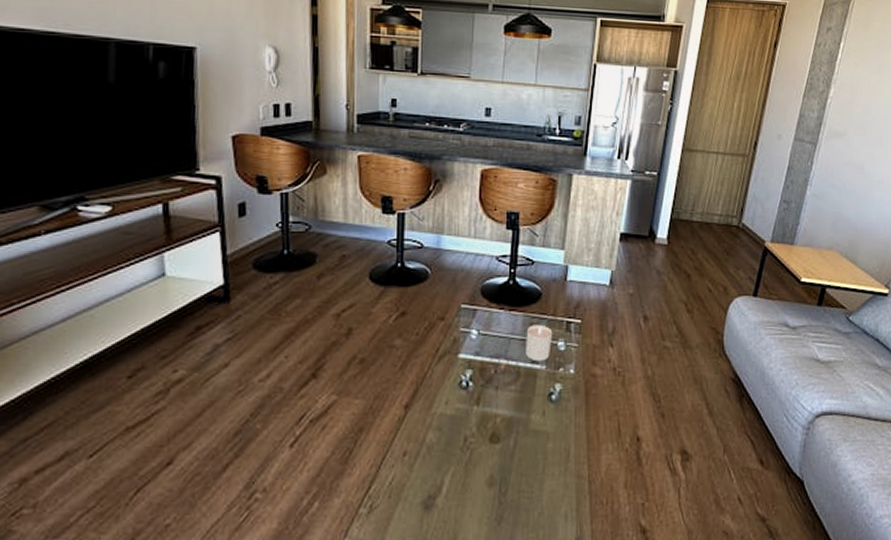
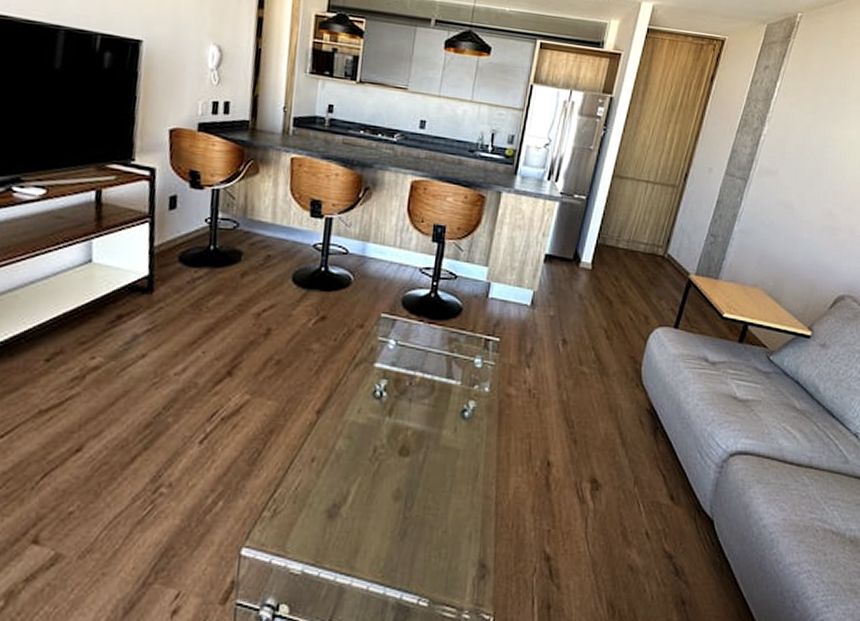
candle: present [526,324,553,362] -> none [442,339,471,377]

